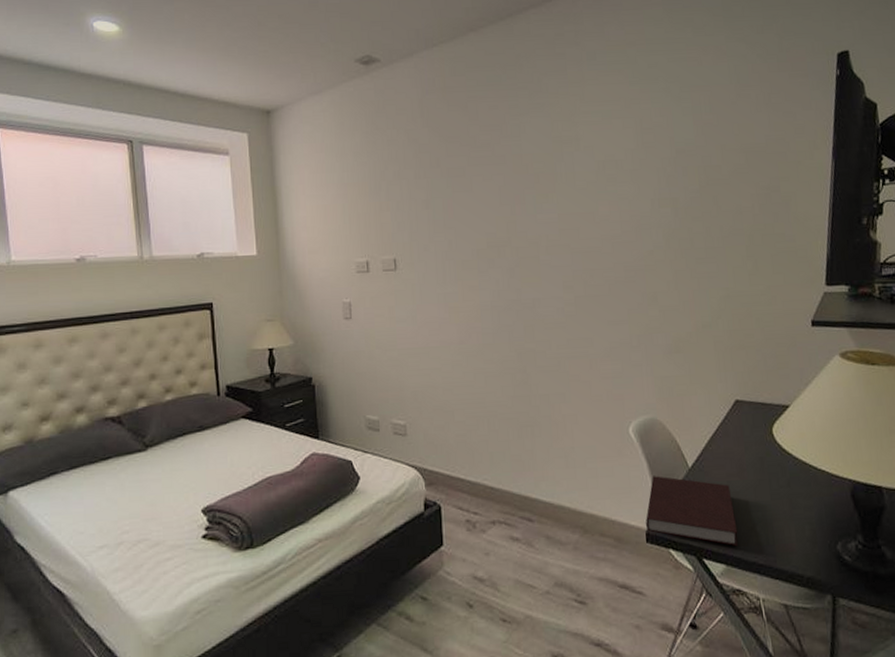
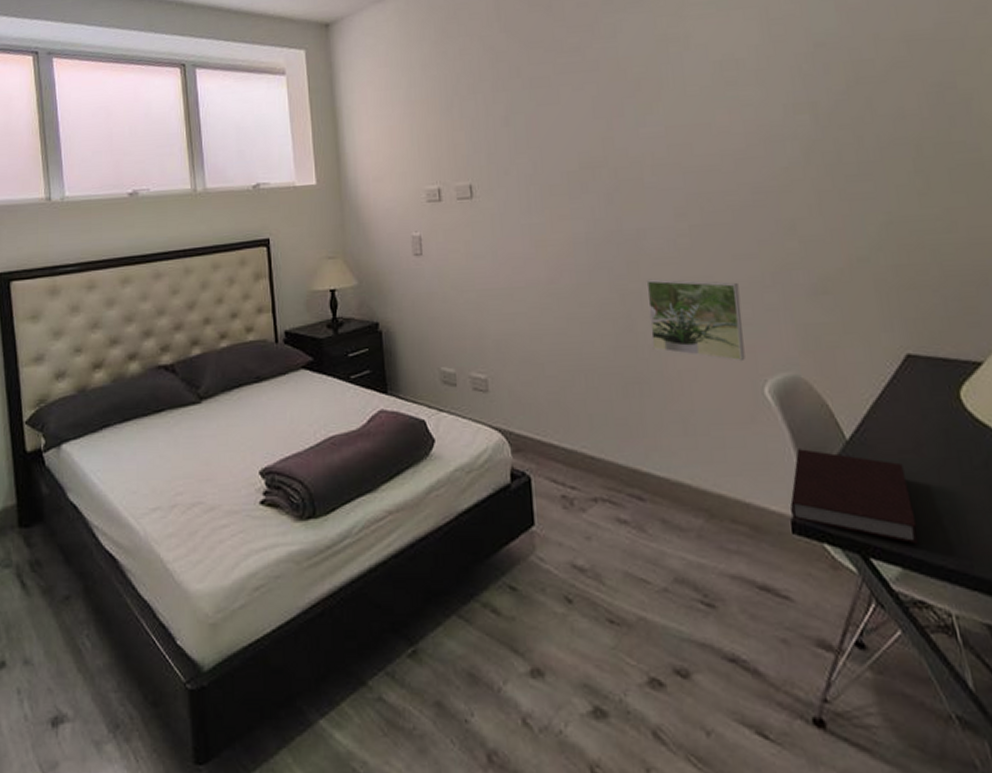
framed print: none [539,340,615,407] -> present [646,279,745,362]

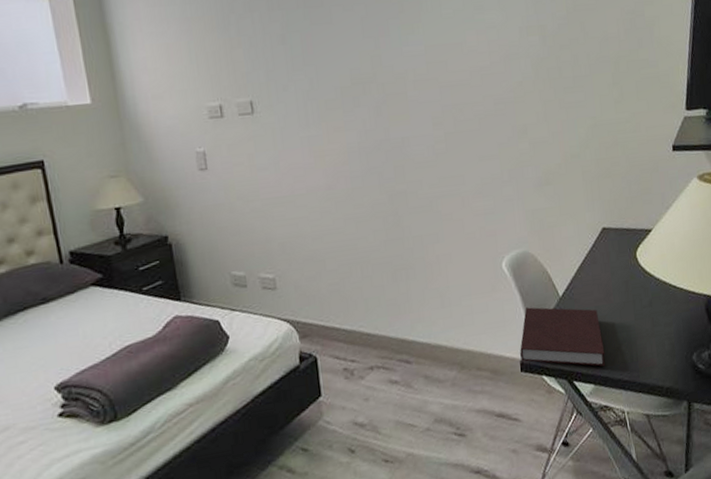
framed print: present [646,279,745,362] -> none [410,179,488,244]

